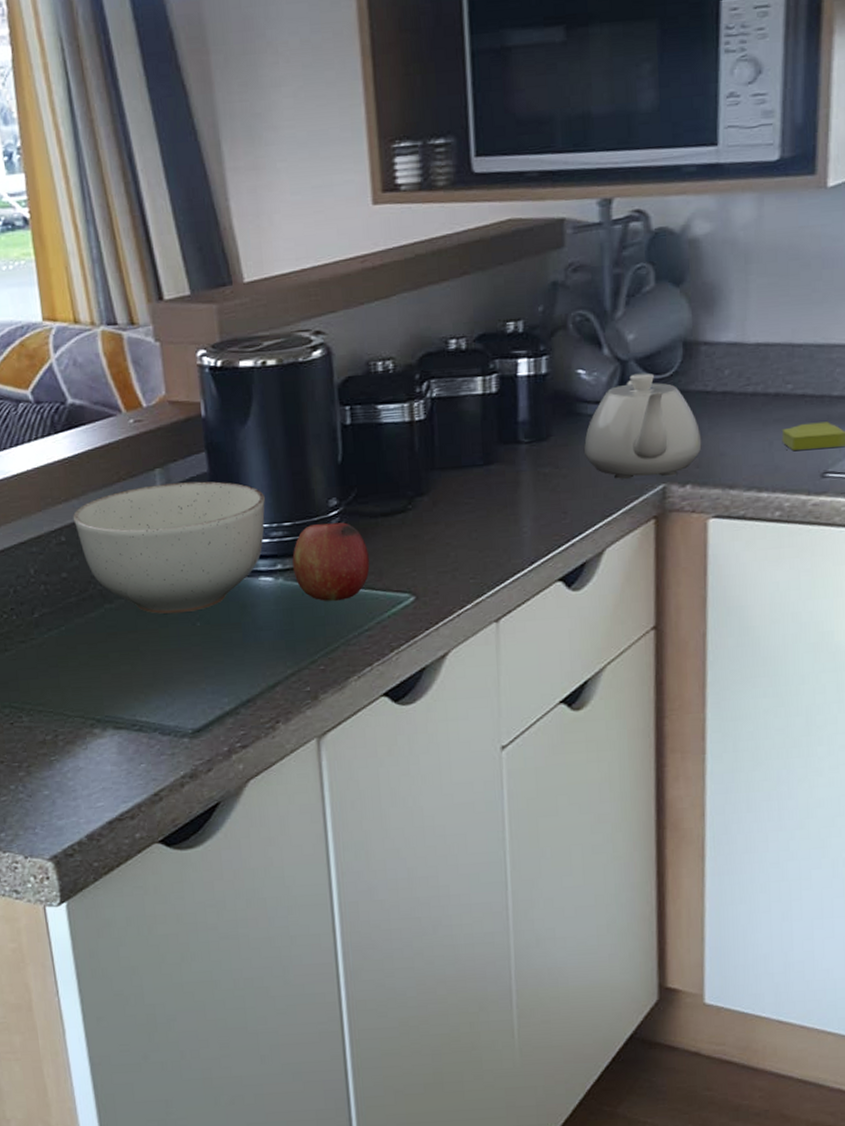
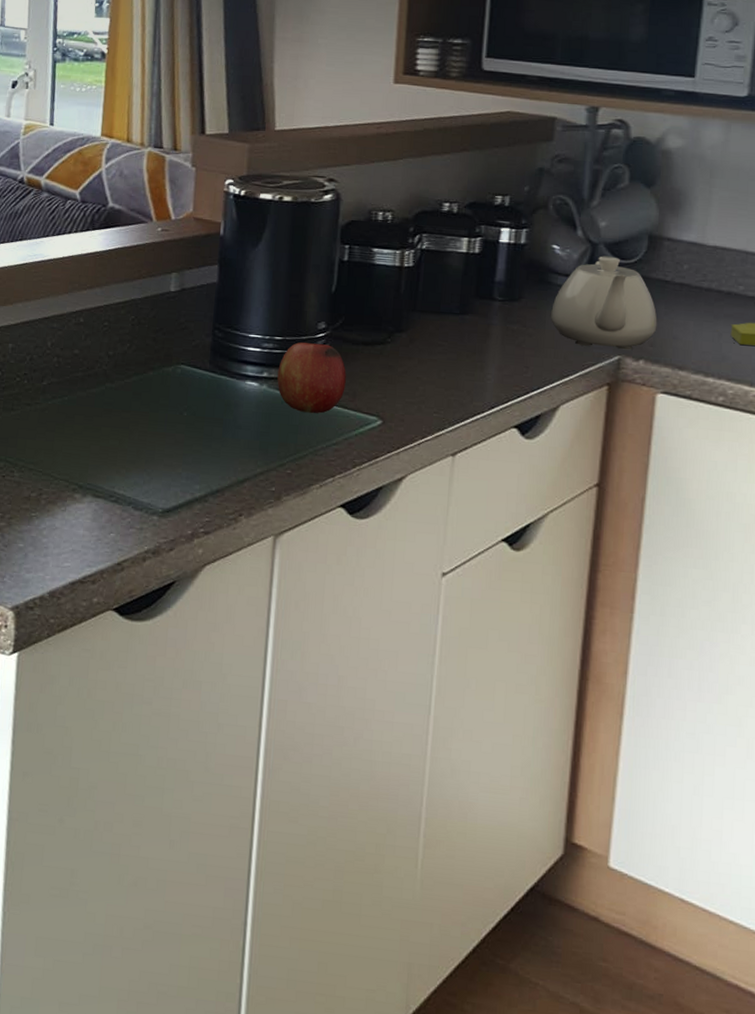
bowl: present [72,481,265,614] -> none [93,286,263,402]

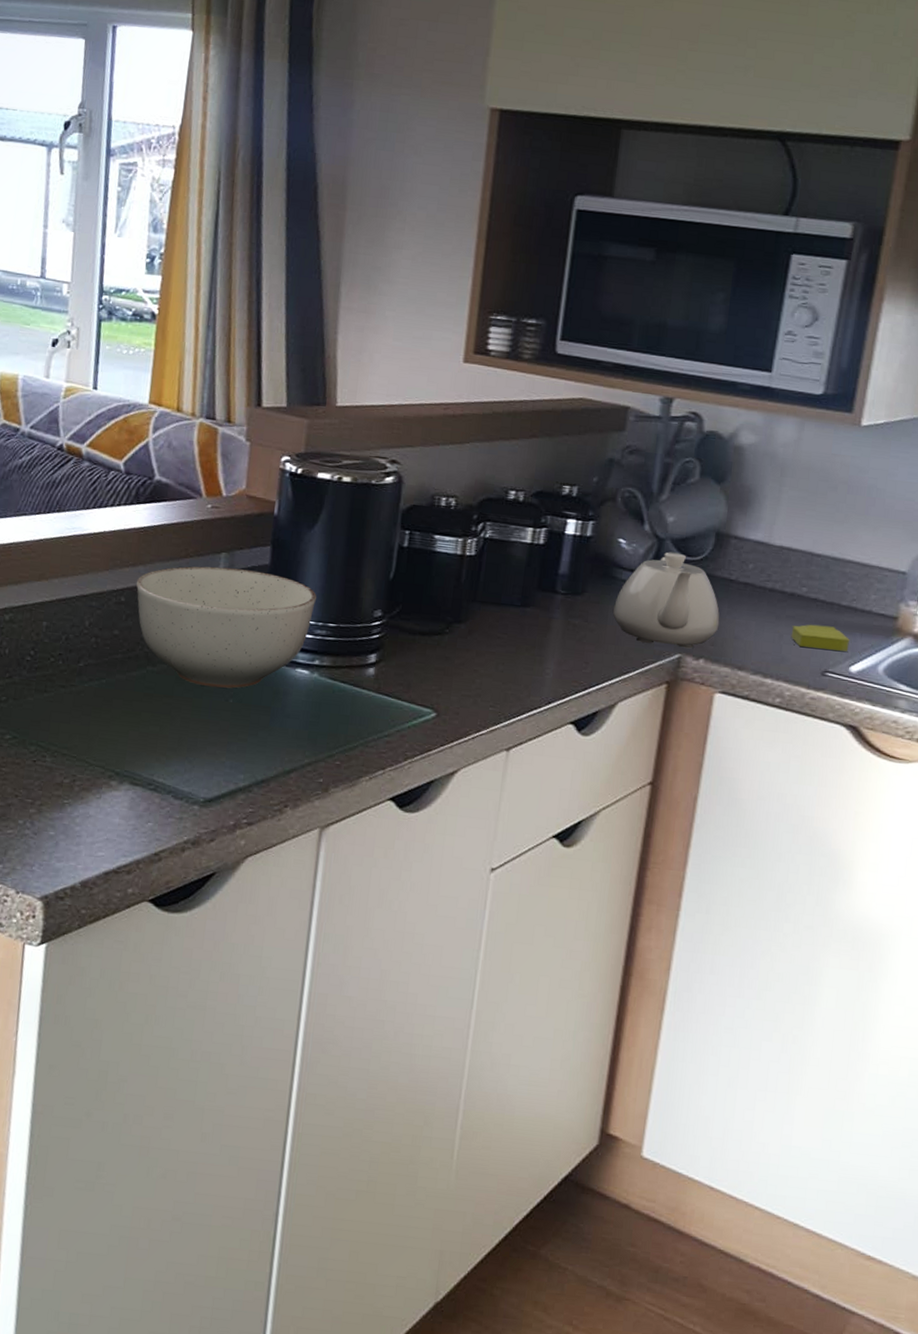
bowl: none [93,286,263,402] -> present [136,566,317,689]
fruit: present [277,342,347,414] -> none [329,630,402,704]

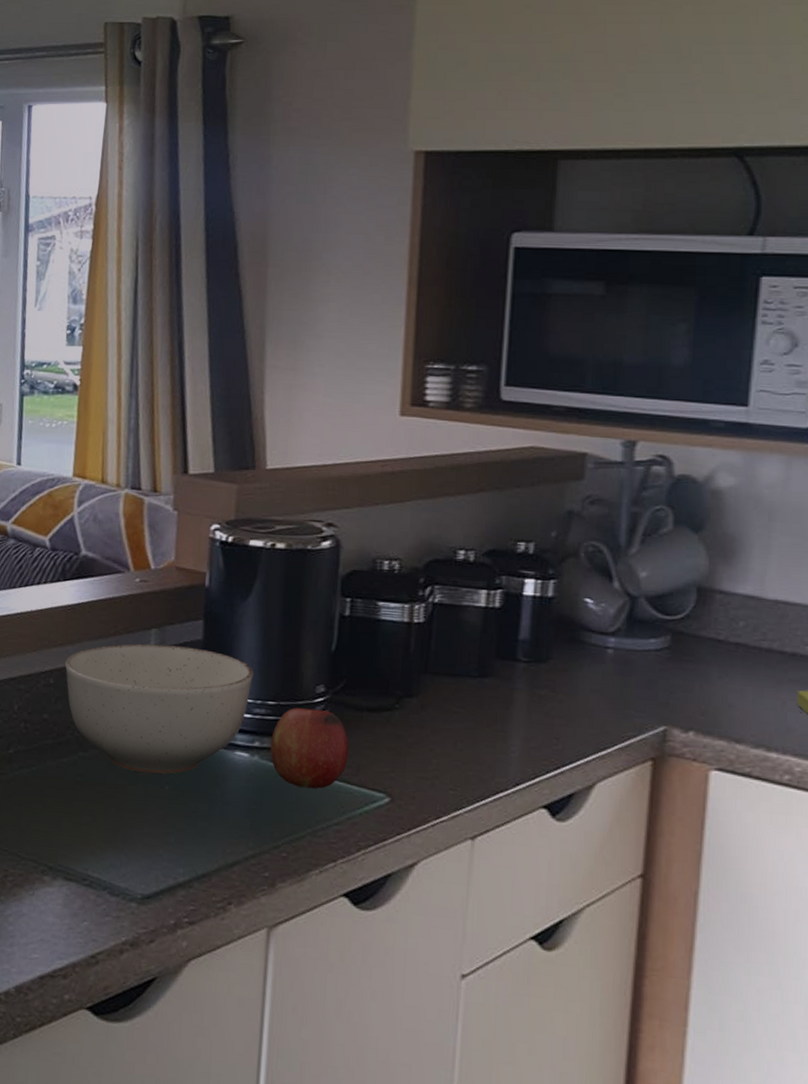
fruit: none [329,630,402,704] -> present [270,708,349,789]
teapot: present [612,551,720,649] -> none [583,610,710,720]

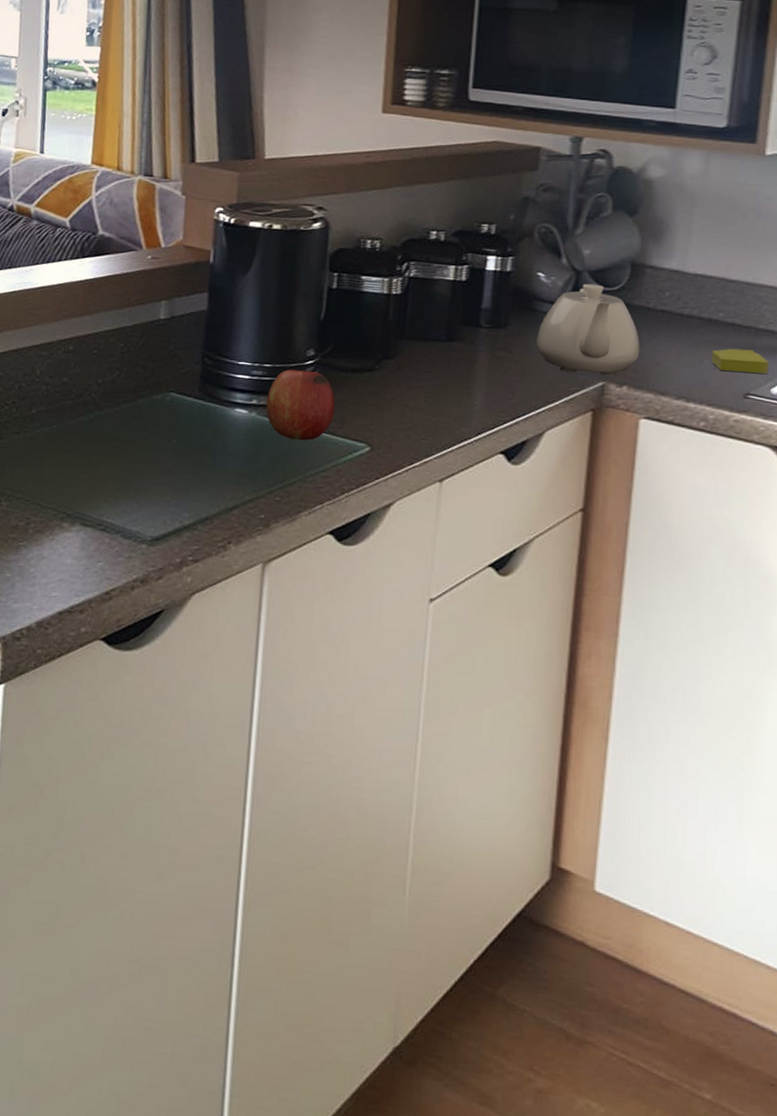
bowl: present [64,643,254,774] -> none [83,314,252,430]
teapot: none [583,610,710,720] -> present [535,283,640,376]

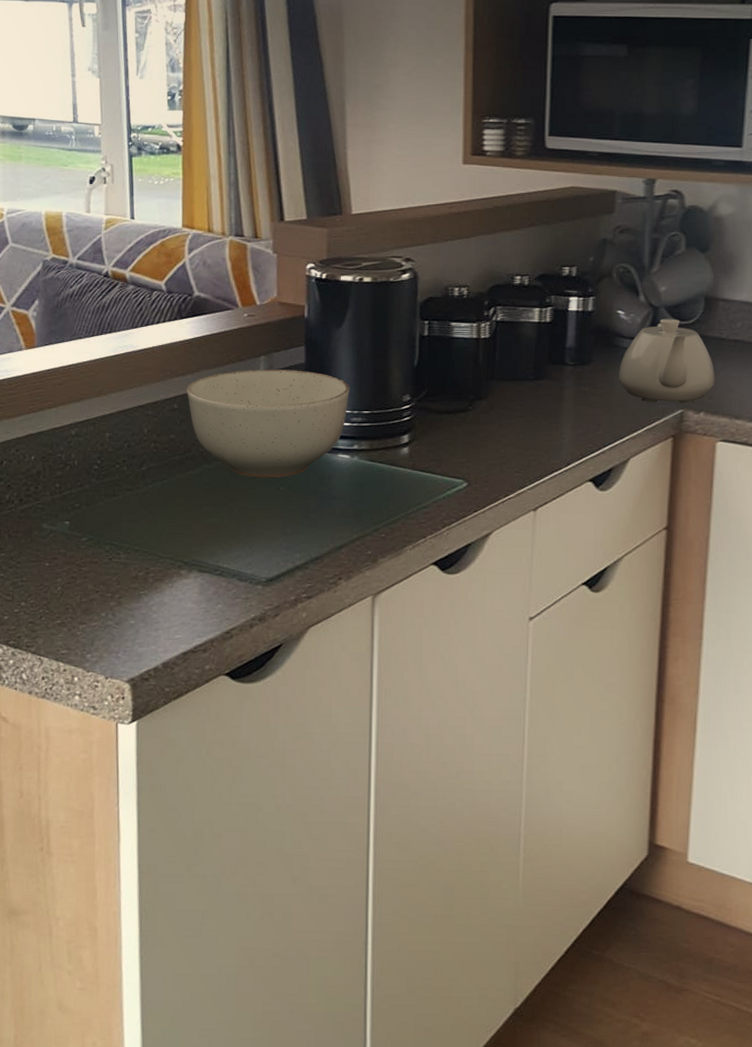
bowl: none [83,314,252,430] -> present [186,369,350,478]
fruit: present [266,369,335,441] -> none [367,415,432,481]

